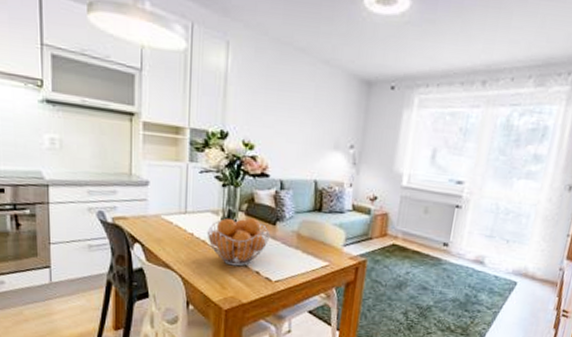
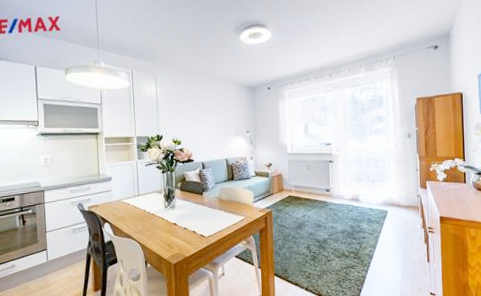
fruit basket: present [206,218,271,267] -> none [154,192,200,230]

